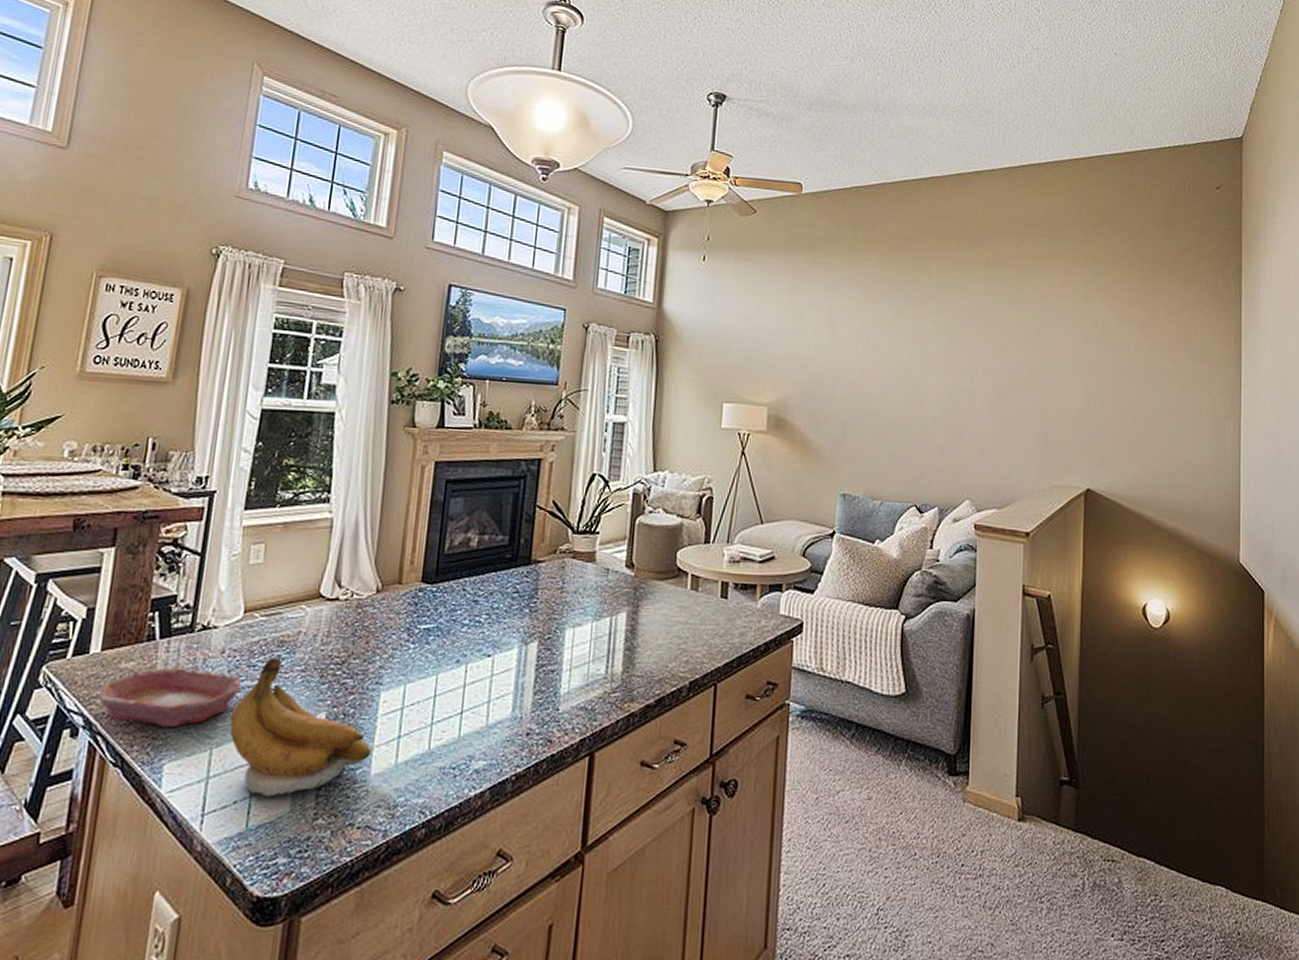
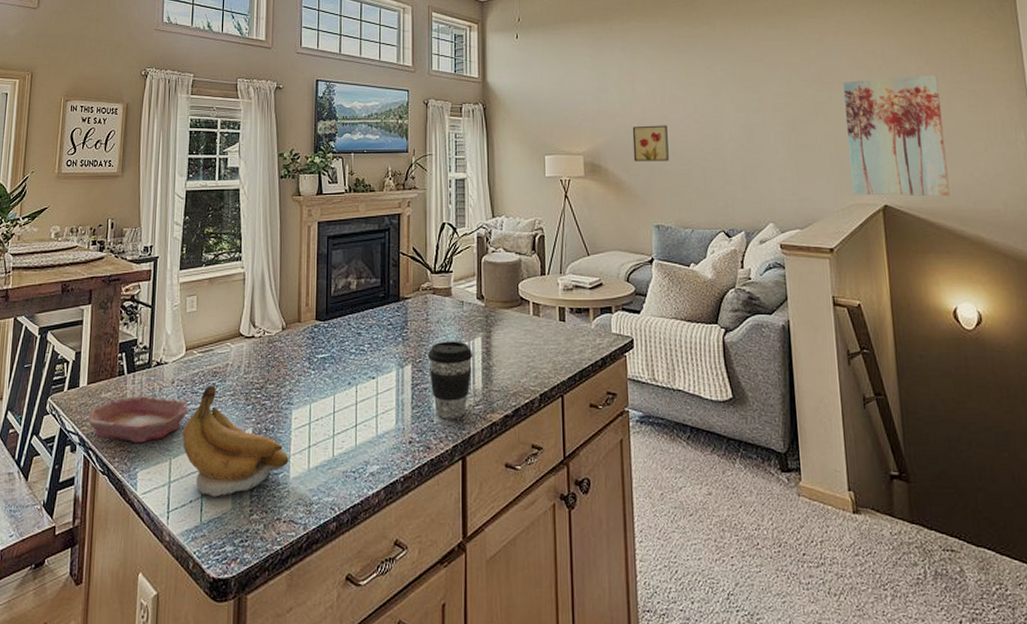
coffee cup: none [558,615,615,708] -> present [427,341,473,419]
wall art: none [824,378,866,421] -> present [632,125,669,162]
wall art: none [1056,349,1156,484] -> present [843,74,950,197]

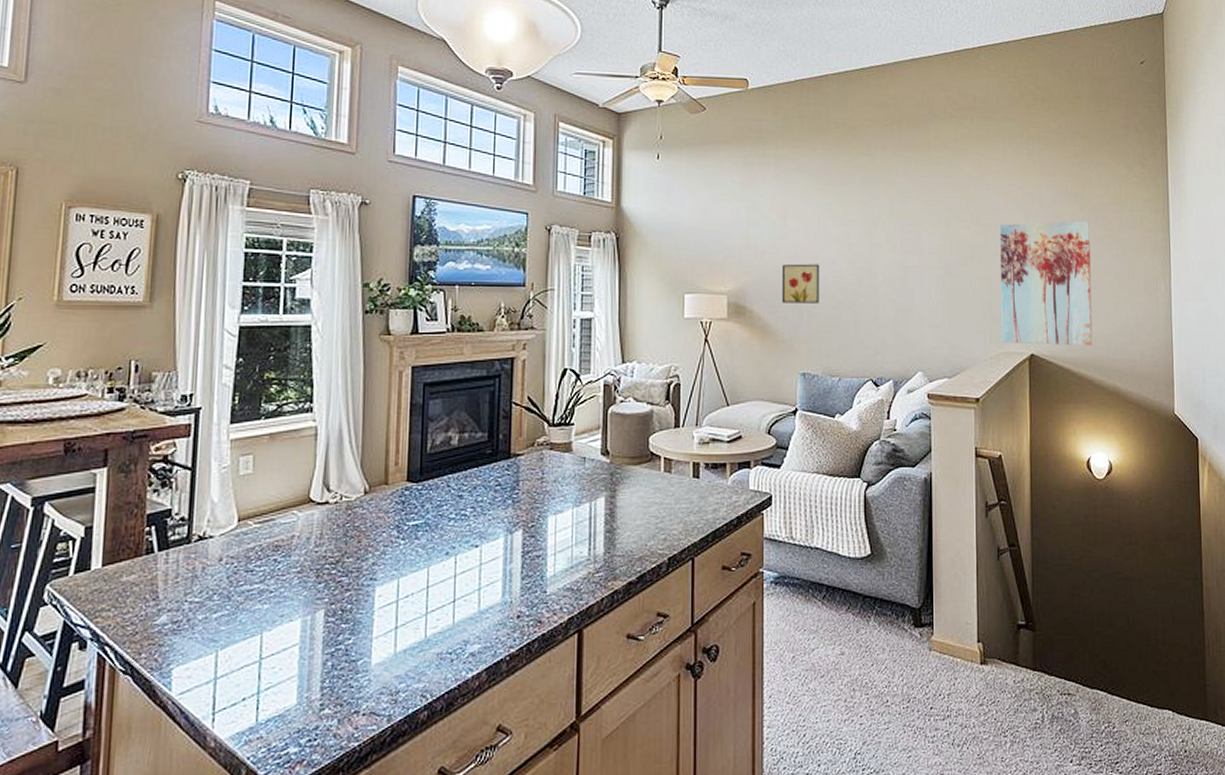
bowl: present [88,396,188,442] -> none [103,577,241,633]
banana: present [182,385,289,497] -> none [232,562,371,692]
coffee cup: present [427,341,473,419] -> none [541,502,595,589]

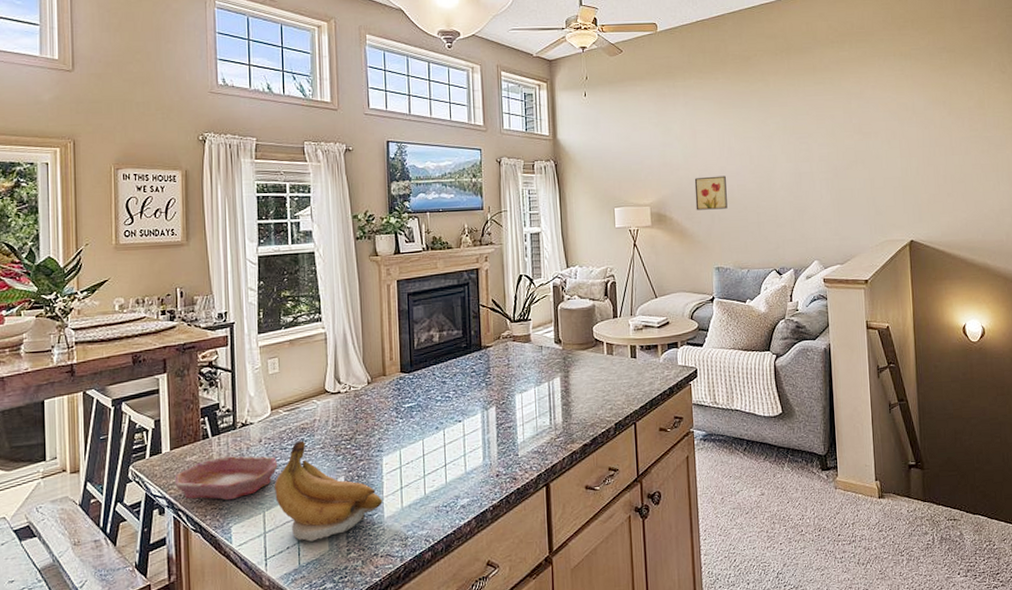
bowl: none [103,577,241,633] -> present [175,456,278,500]
banana: none [232,562,371,692] -> present [274,440,383,542]
wall art: present [999,220,1093,346] -> none [879,123,964,232]

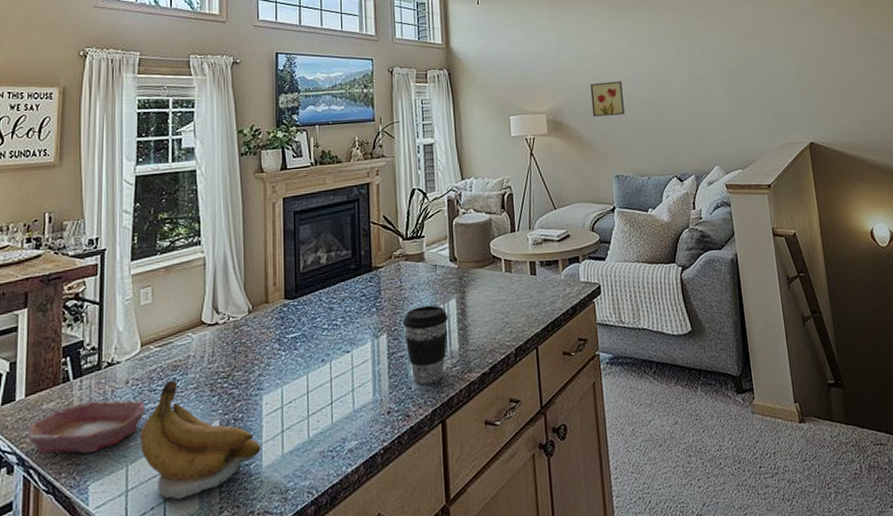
coffee cup: none [510,382,553,452] -> present [402,305,449,385]

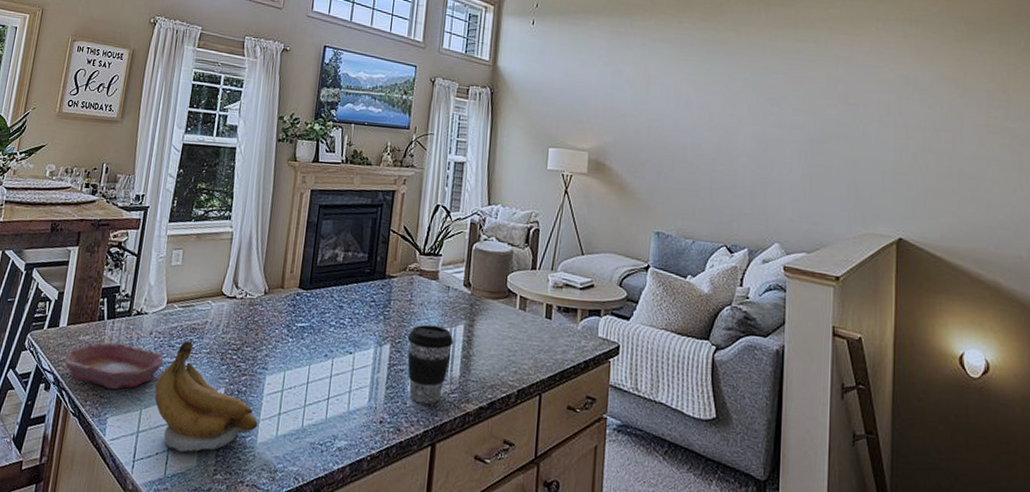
wall art: present [590,81,625,117] -> none [640,128,679,167]

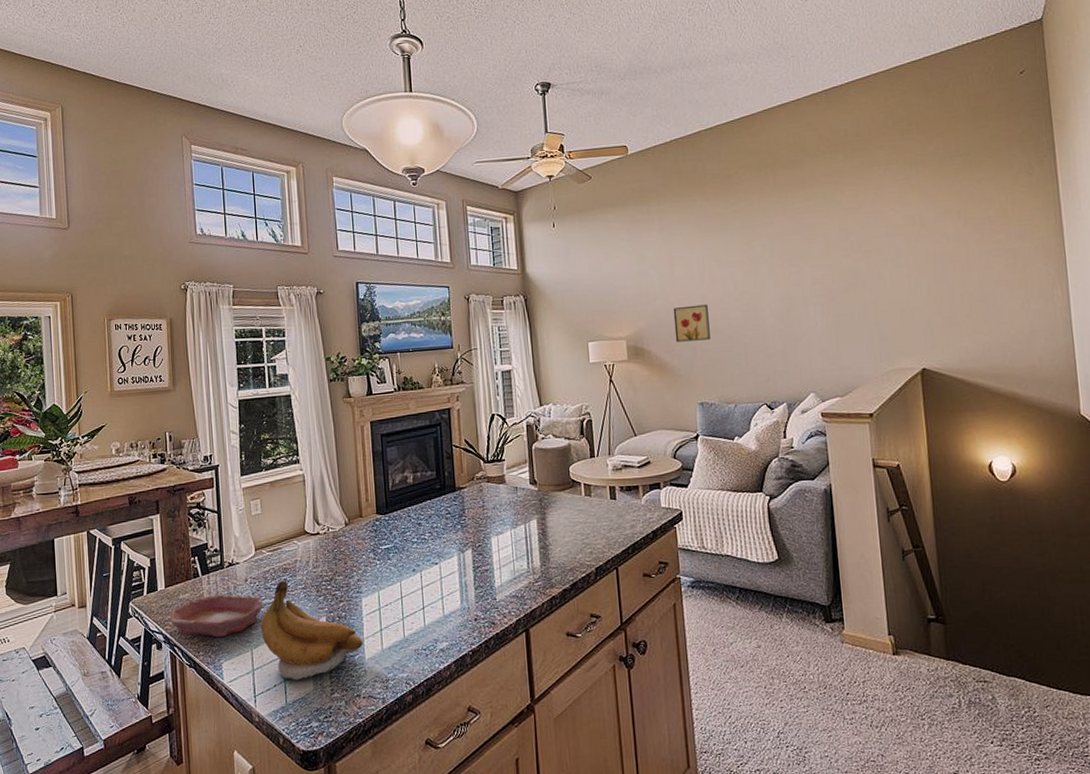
coffee cup: present [407,324,454,404] -> none [486,524,530,597]
wall art: none [640,128,679,167] -> present [673,304,711,342]

